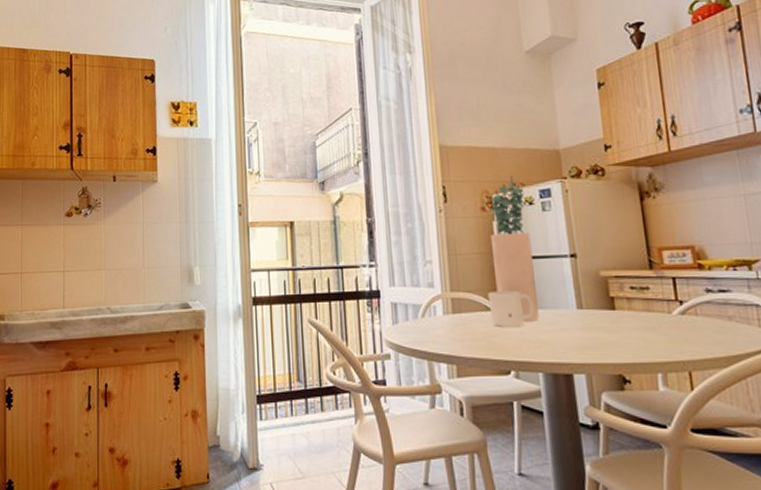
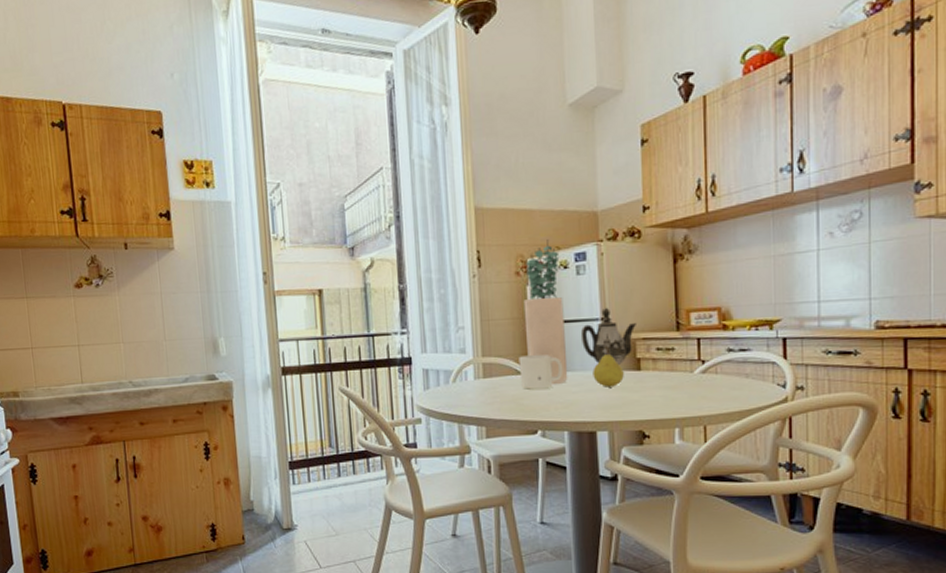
teapot: none [549,243,608,305] -> present [580,307,638,366]
fruit: none [565,285,598,327] -> present [592,347,624,387]

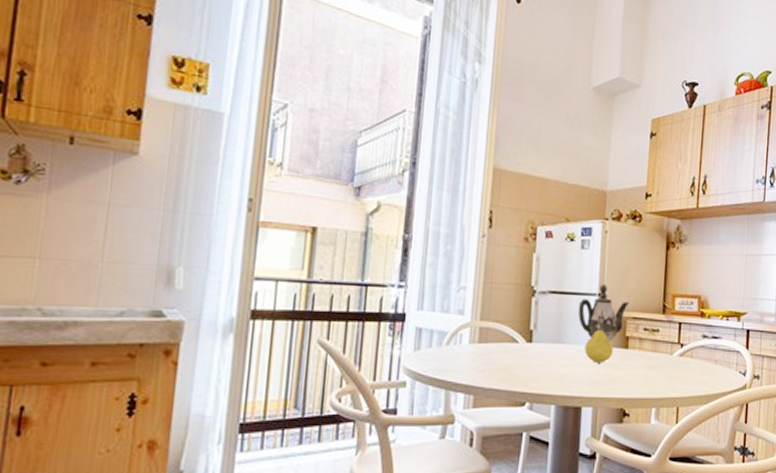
mug: present [518,355,563,390] -> none [515,323,558,360]
vase: present [523,239,568,384] -> none [525,210,567,356]

